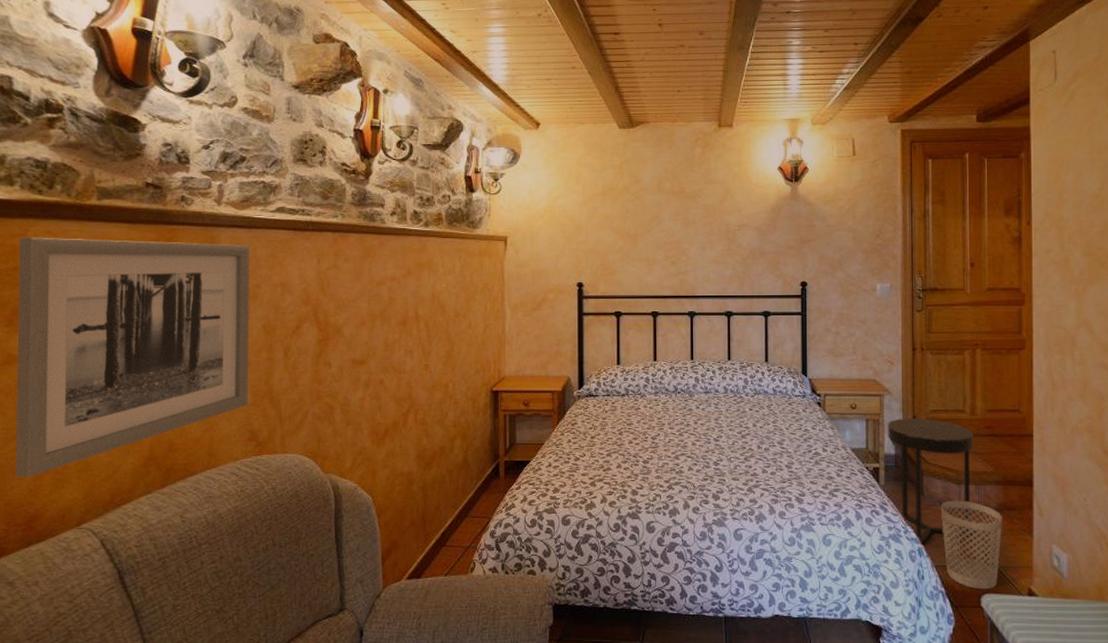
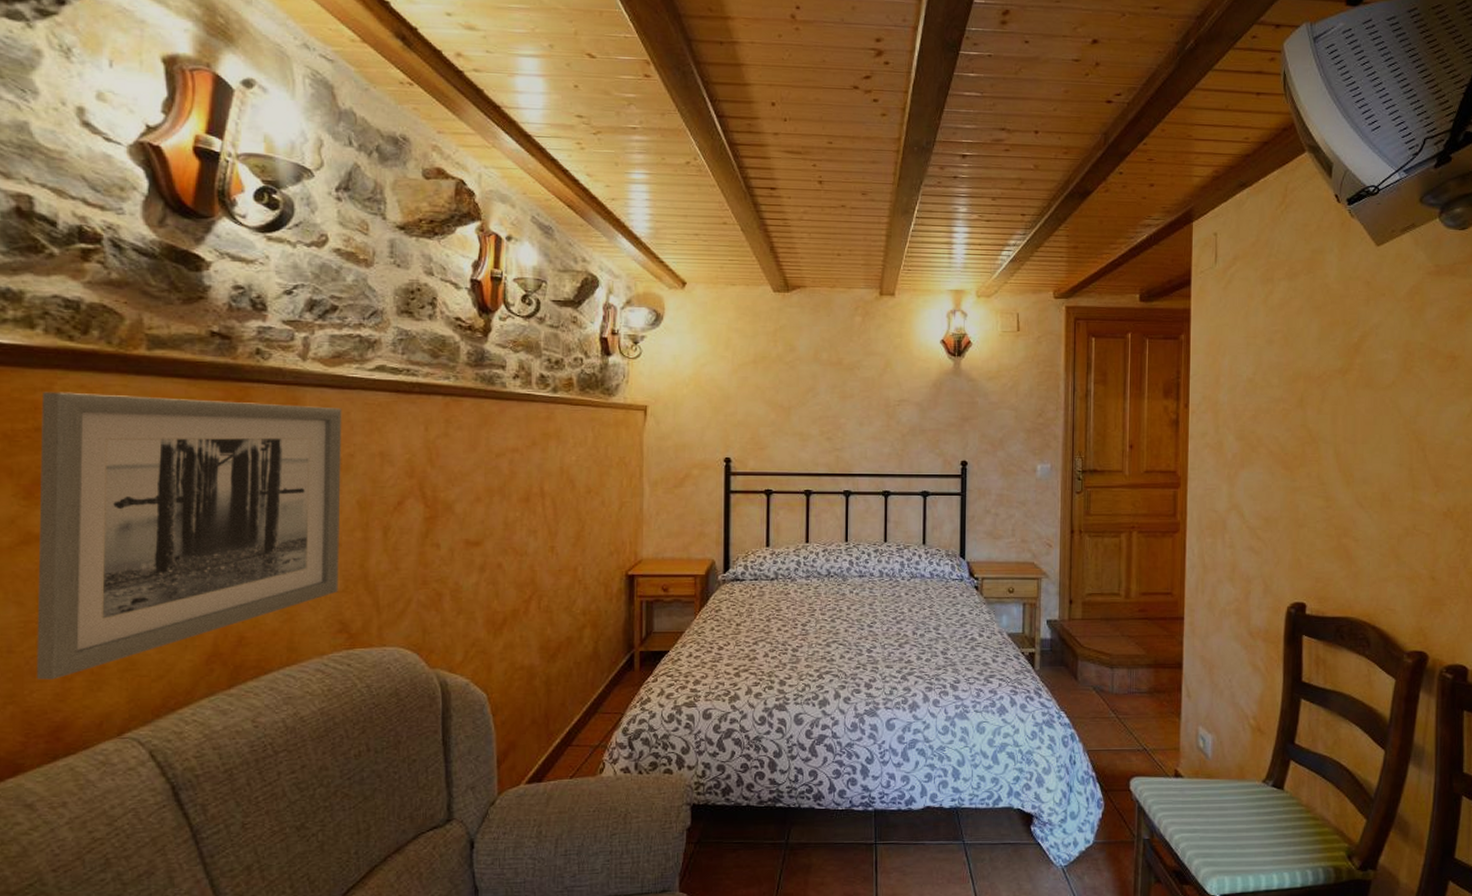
side table: present [888,418,974,544] -> none [1044,602,1128,730]
wastebasket: present [940,500,1003,590] -> none [1093,684,1153,773]

